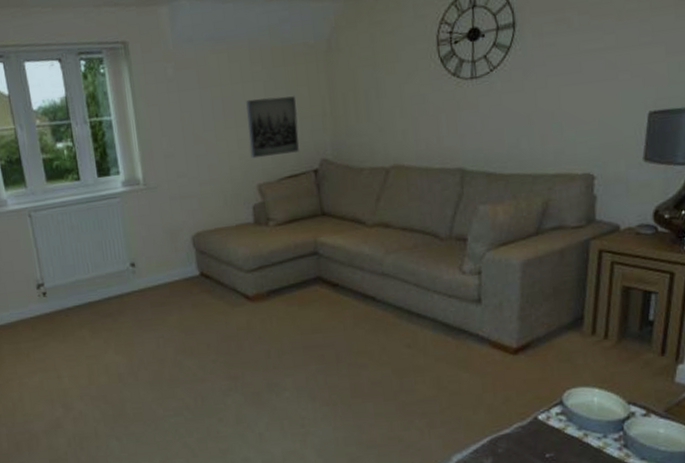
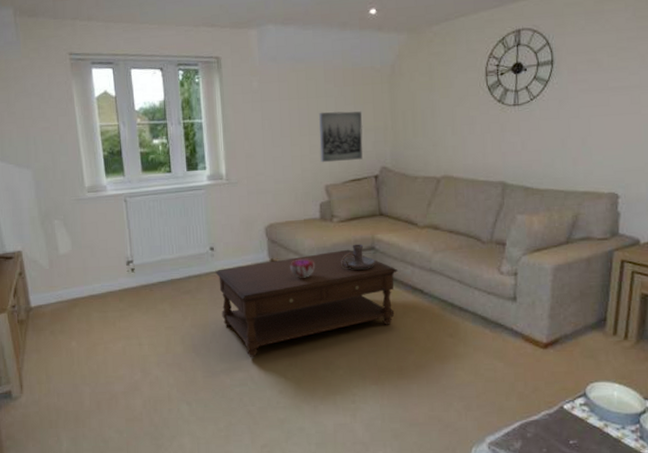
coffee table: none [138,256,346,384] -> present [215,249,398,357]
decorative bowl: none [222,269,251,292] -> present [290,258,315,278]
candle holder: none [280,249,320,279] -> present [341,244,375,270]

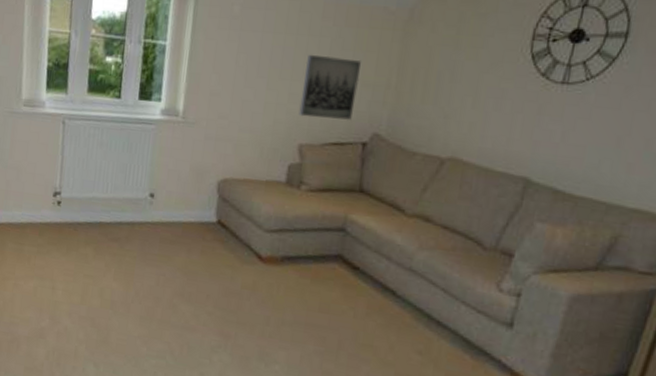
coffee table: present [215,249,398,357] -> none [150,220,370,329]
decorative bowl: present [290,258,315,278] -> none [239,225,269,250]
candle holder: present [341,244,375,270] -> none [301,220,344,253]

